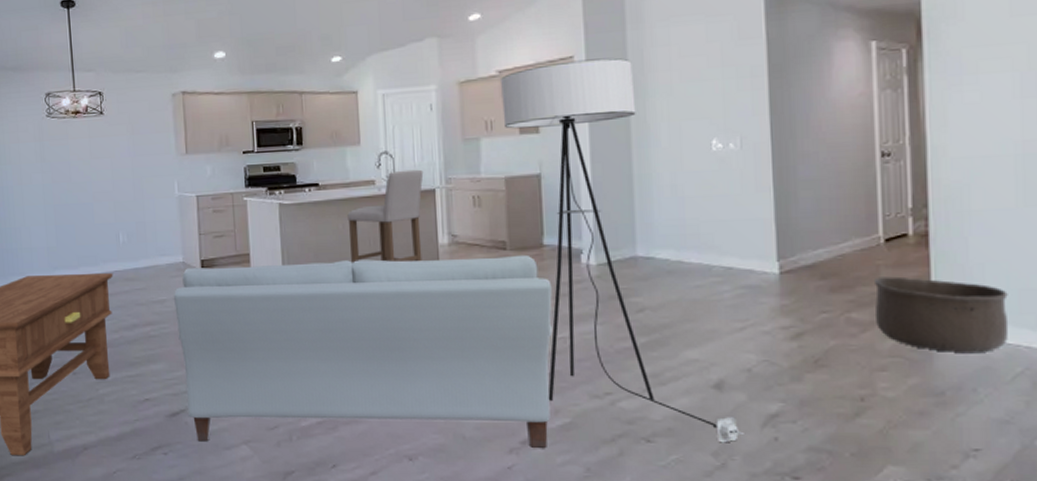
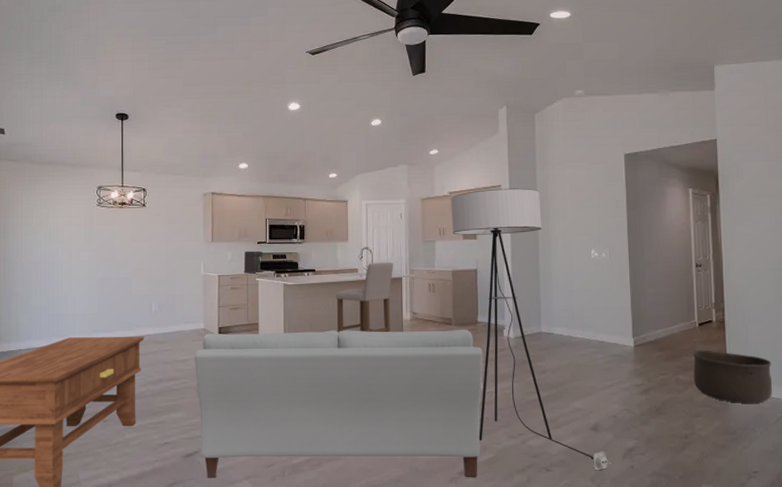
coffee maker: none [227,162,253,192] -> present [243,251,264,274]

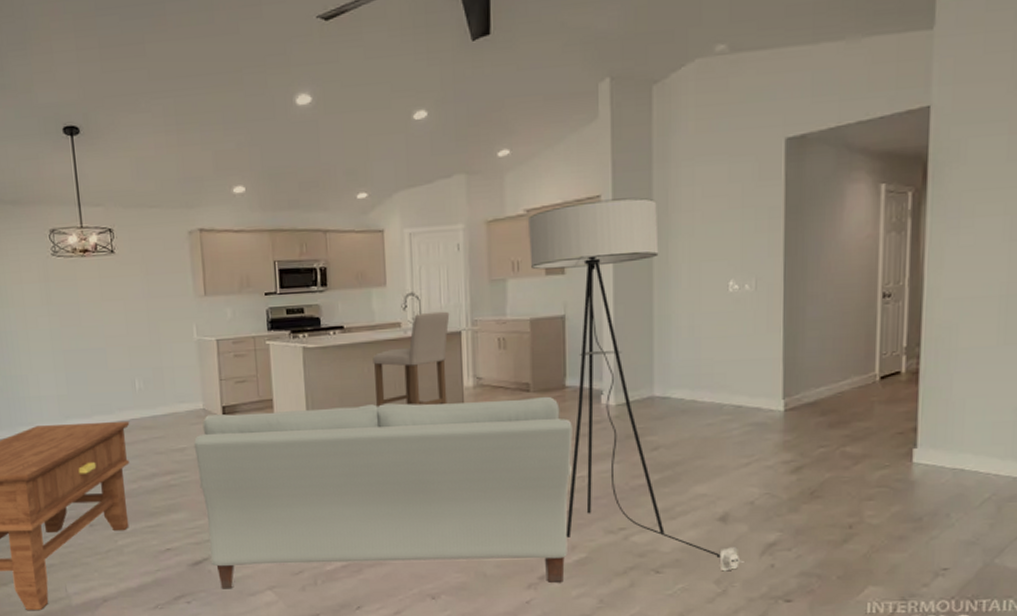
coffee maker: present [243,251,264,274] -> none [248,304,276,336]
basket: present [693,350,773,403] -> none [866,412,983,482]

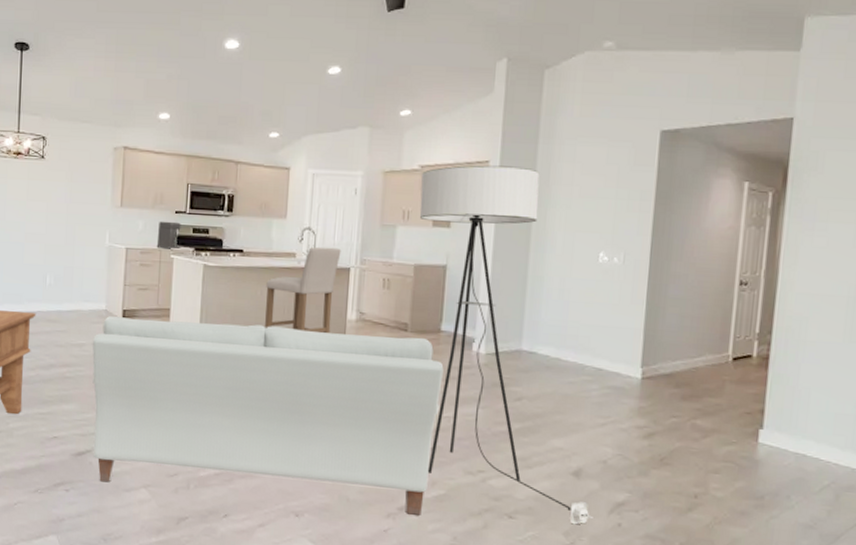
coffee maker: none [248,304,276,336] -> present [156,221,181,250]

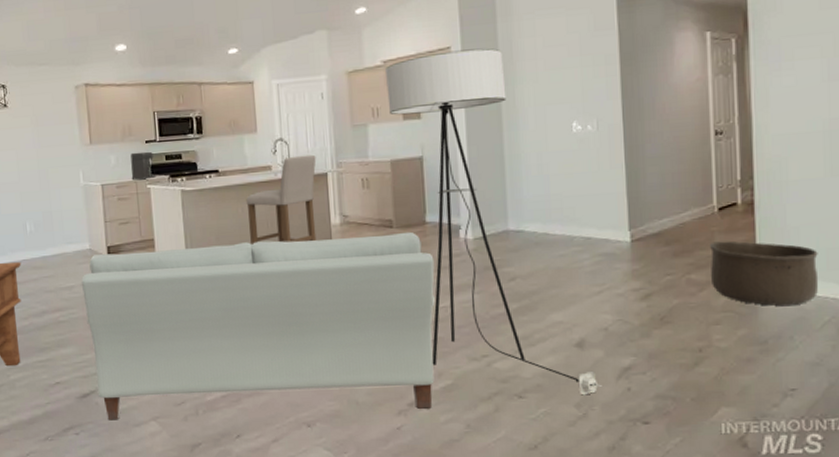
basket: none [715,390,826,465] -> present [710,240,819,306]

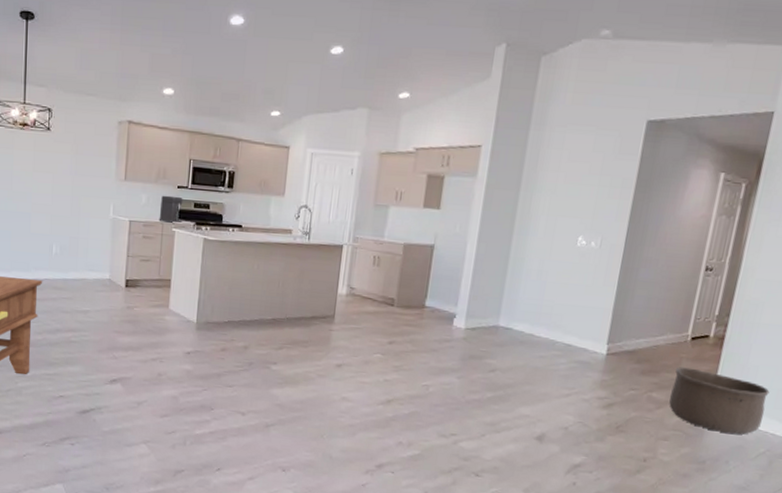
sofa: present [81,231,435,421] -> none [96,285,426,472]
bar stool: present [246,154,317,245] -> none [260,224,336,307]
floor lamp: present [385,48,602,396] -> none [404,149,551,483]

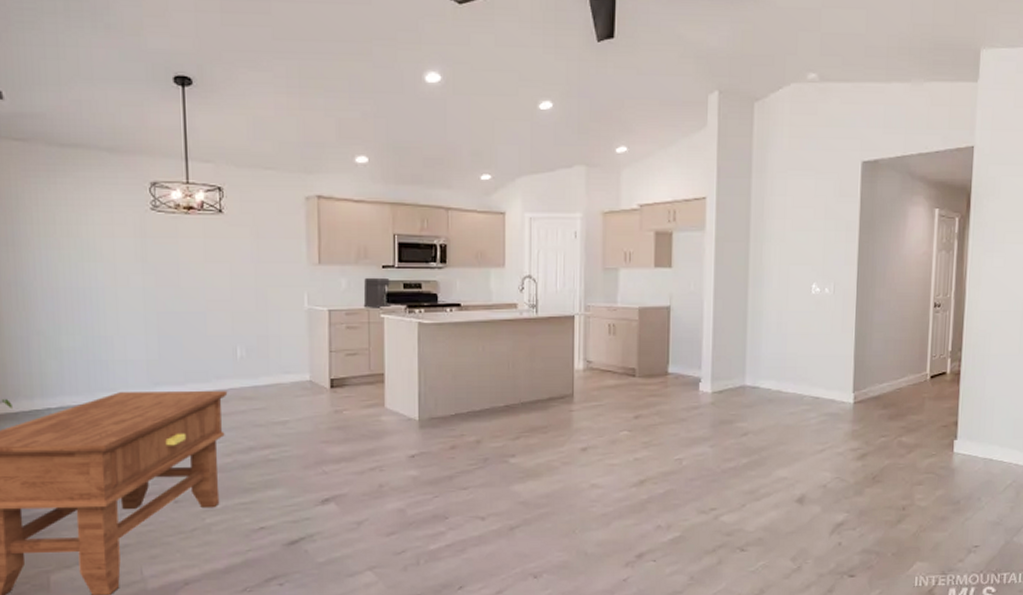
basket: present [669,367,770,435] -> none [918,407,1008,469]

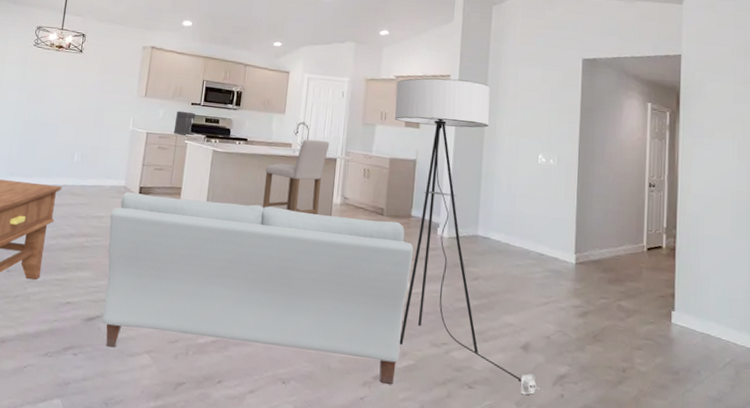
sofa: none [297,381,673,570] -> present [102,192,414,384]
bar stool: none [488,295,564,387] -> present [263,139,330,216]
floor lamp: none [641,201,817,549] -> present [394,78,540,395]

